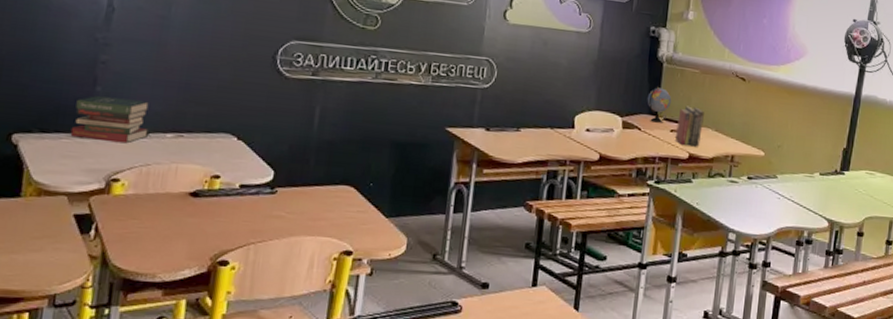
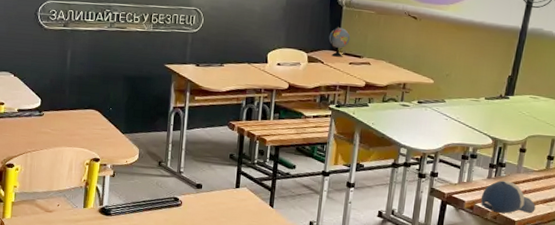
books: present [674,105,704,147] -> none [353,42,379,77]
cap: none [817,270,876,309] -> present [481,180,536,213]

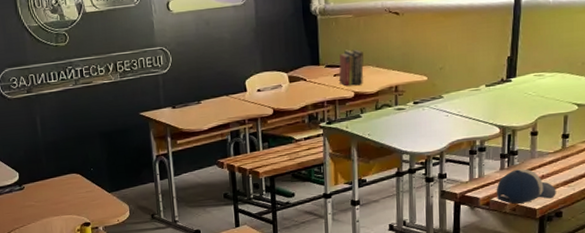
globe: present [328,26,351,57] -> none [307,38,331,72]
books: none [353,42,379,77] -> present [338,49,364,87]

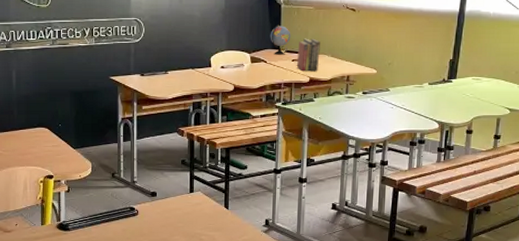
globe: none [307,38,331,72] -> present [270,25,291,55]
cap: present [496,169,556,204] -> none [432,163,486,195]

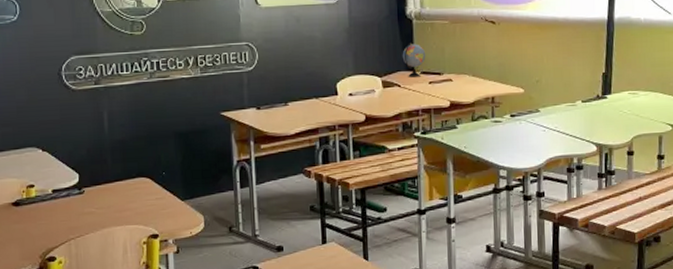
books: present [296,38,320,72] -> none [434,56,460,95]

